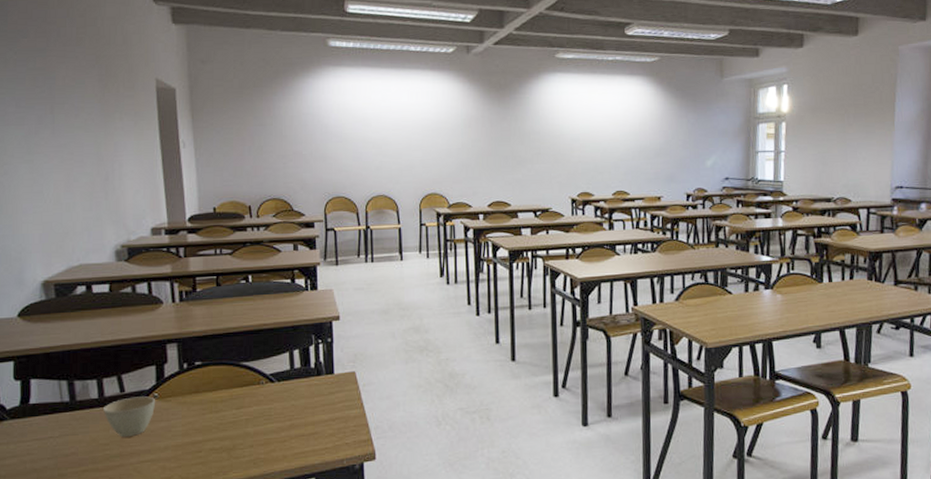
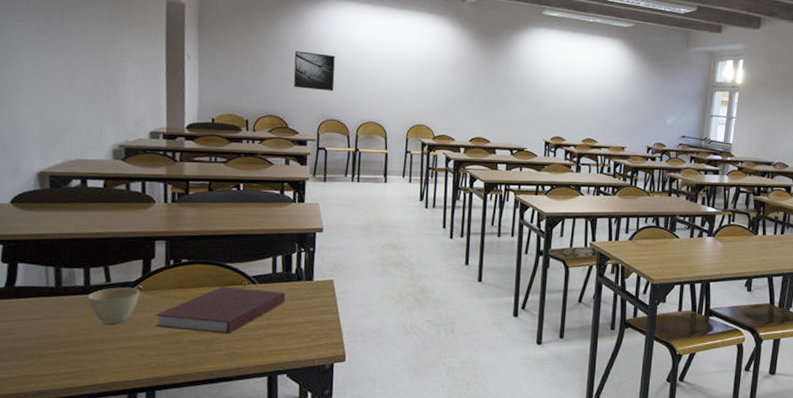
notebook: none [173,387,307,439] -> present [155,286,286,334]
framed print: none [293,126,338,167] -> present [293,51,335,91]

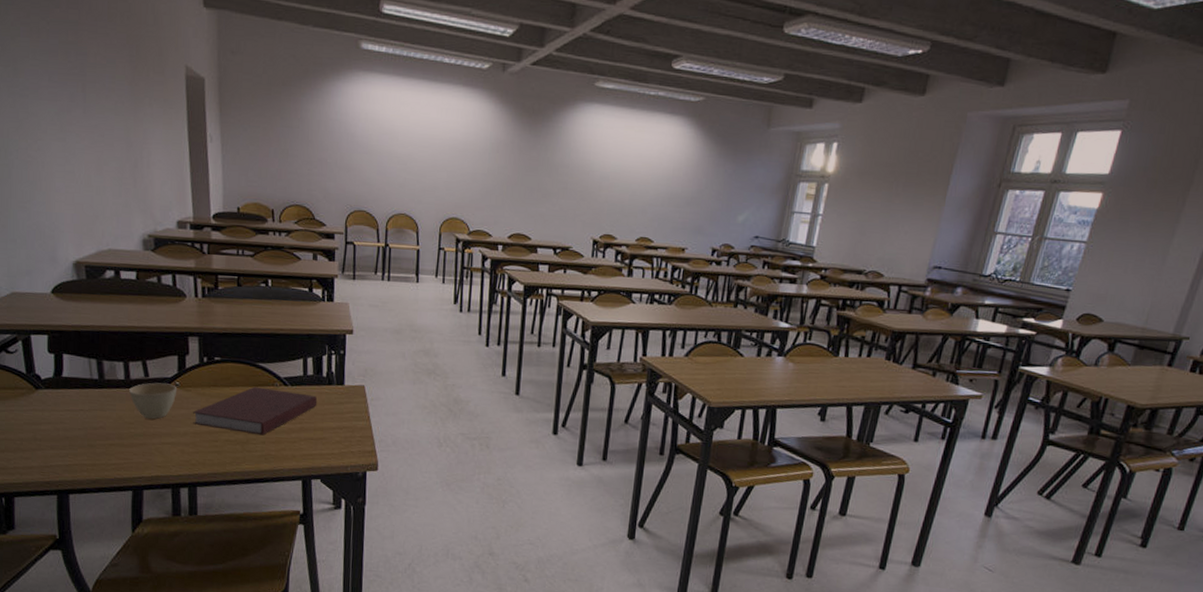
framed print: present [293,51,335,91] -> none [319,131,363,178]

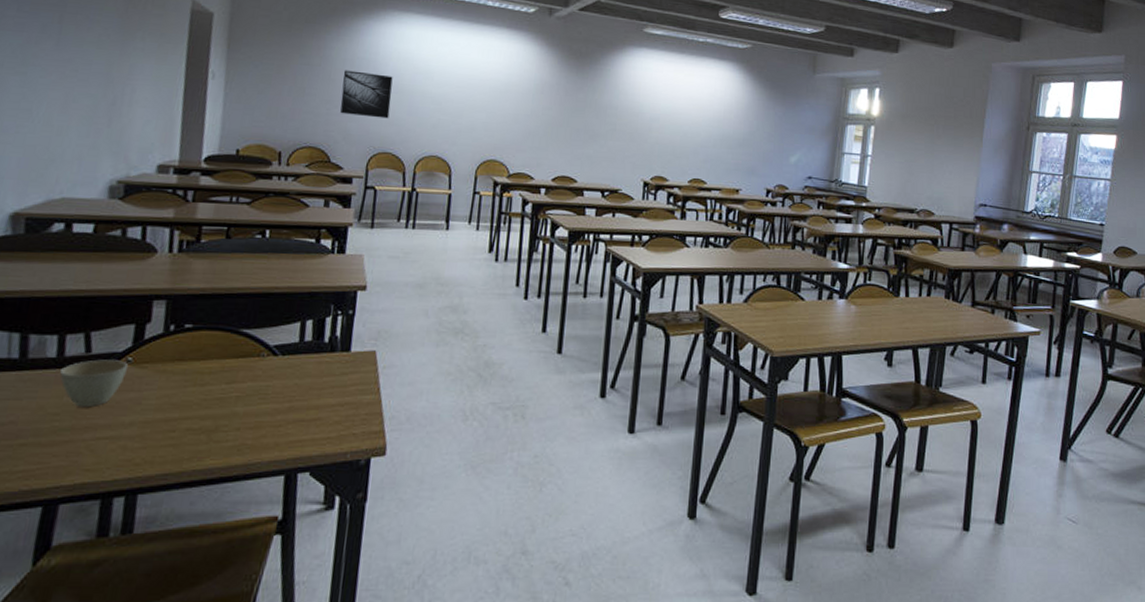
notebook: present [192,386,318,436] -> none [144,358,315,420]
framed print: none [319,131,363,178] -> present [340,70,393,119]

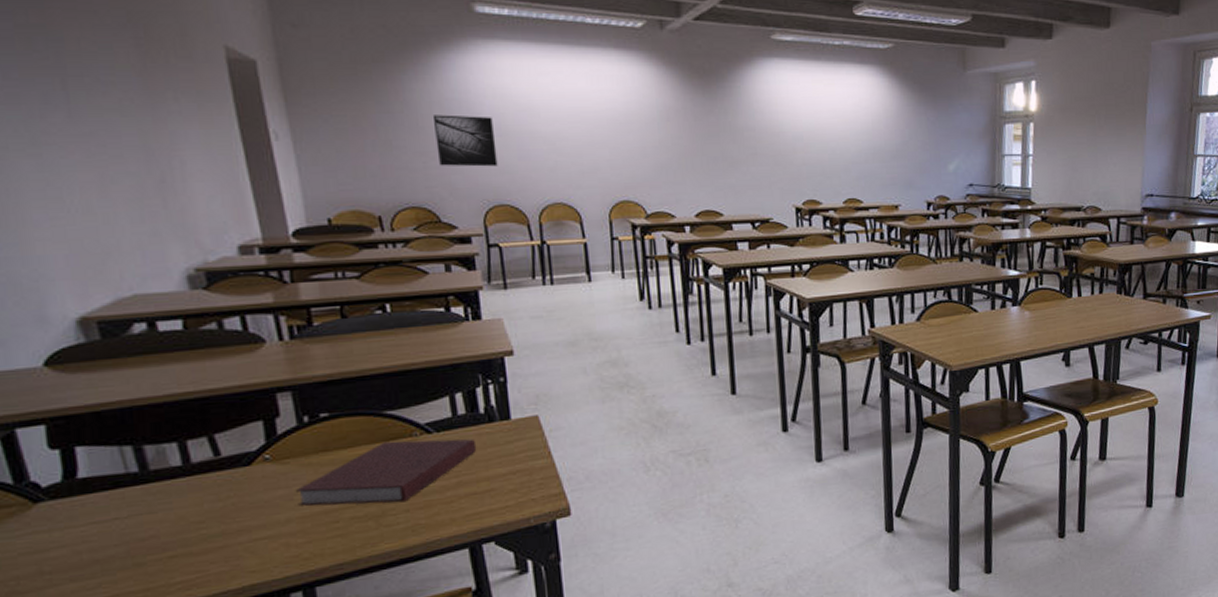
cup: present [60,359,128,408] -> none [192,459,267,512]
notebook: none [144,358,315,420] -> present [295,439,477,506]

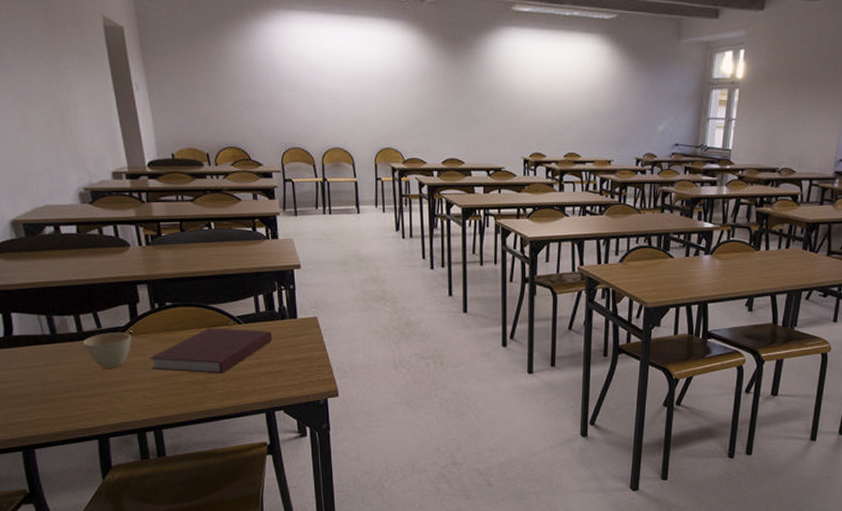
cup: none [192,459,267,512] -> present [83,332,131,369]
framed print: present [432,115,498,167] -> none [246,73,293,116]

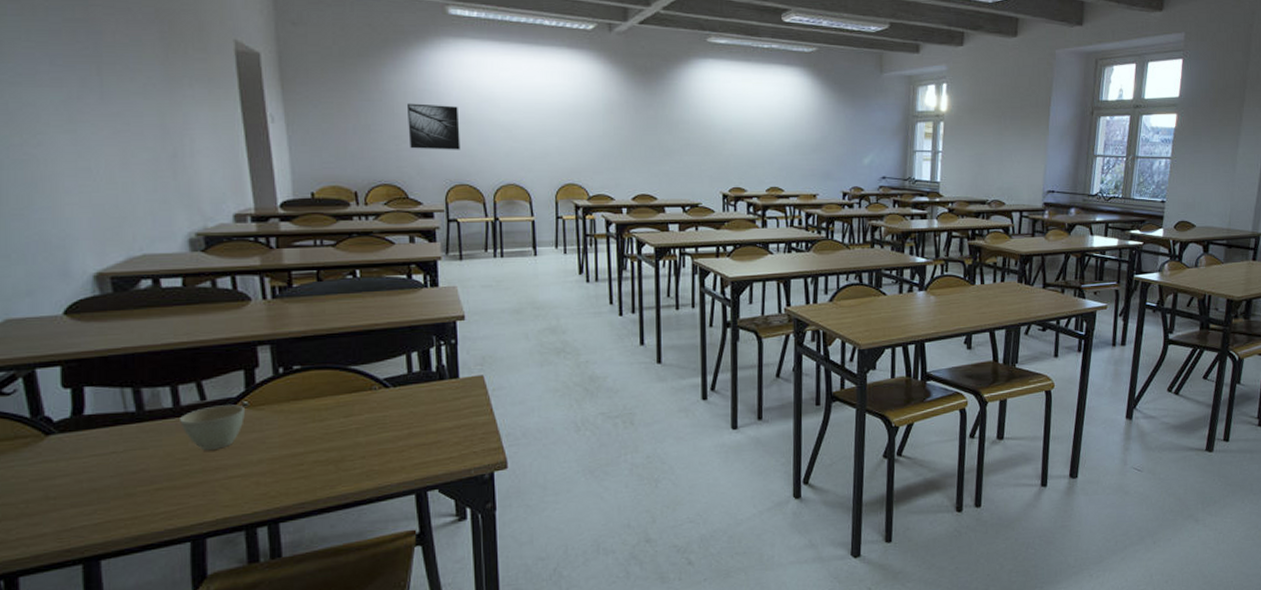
notebook: present [149,327,273,374] -> none [267,393,428,450]
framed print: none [246,73,293,116] -> present [406,103,460,150]

